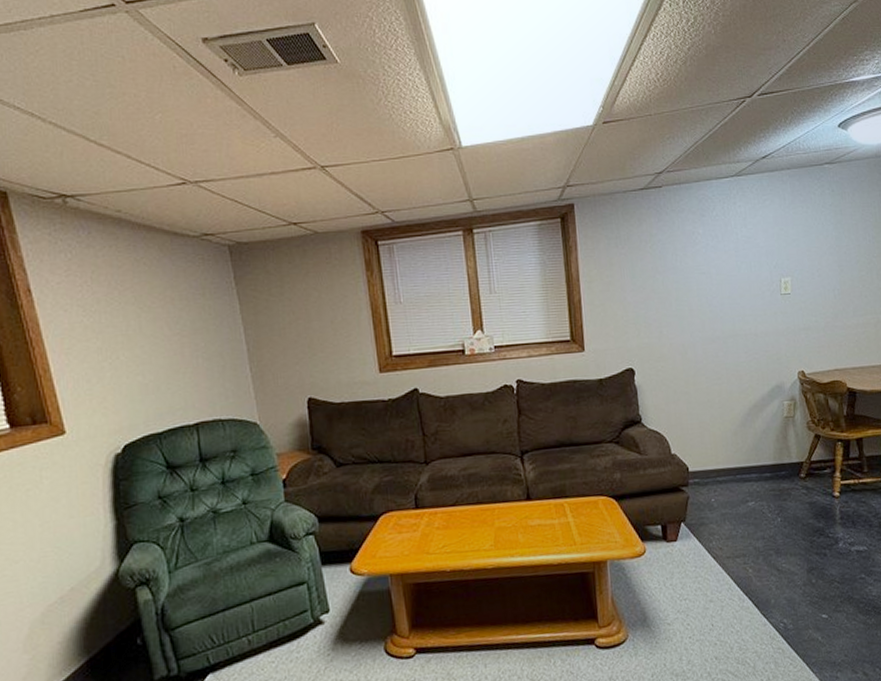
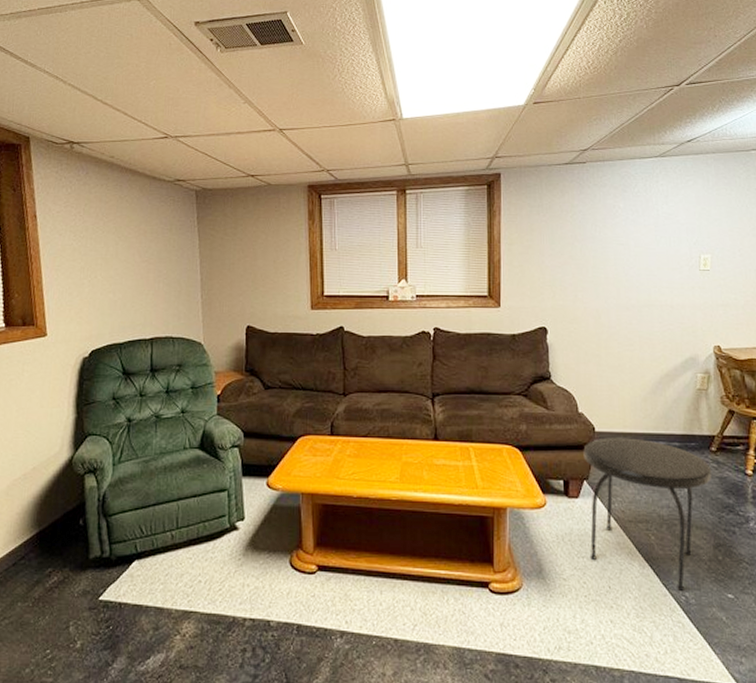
side table: none [678,474,802,620] -> present [583,437,711,592]

